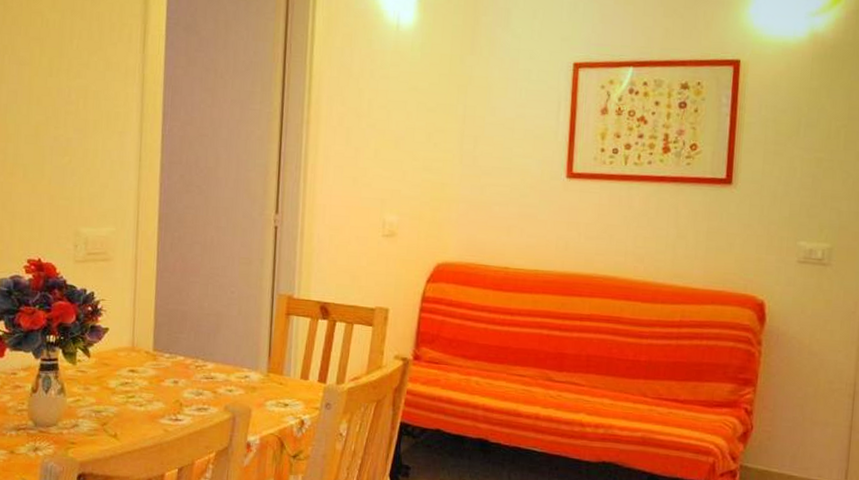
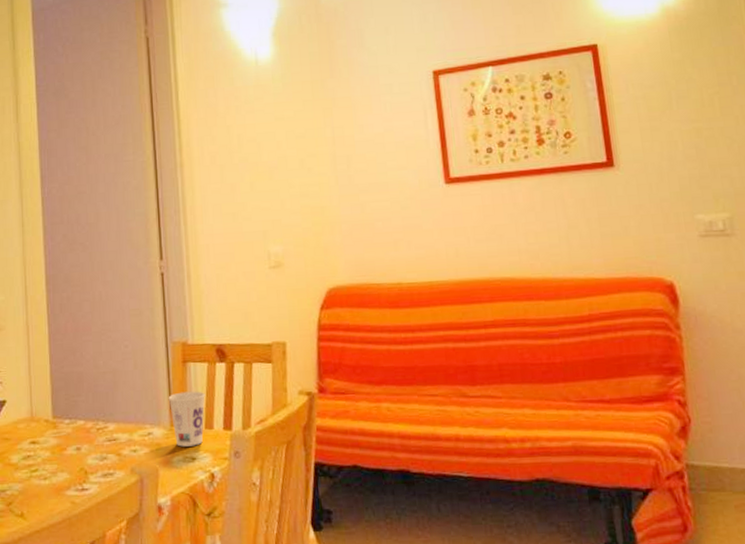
cup: none [268,342,305,394] -> present [168,391,205,447]

